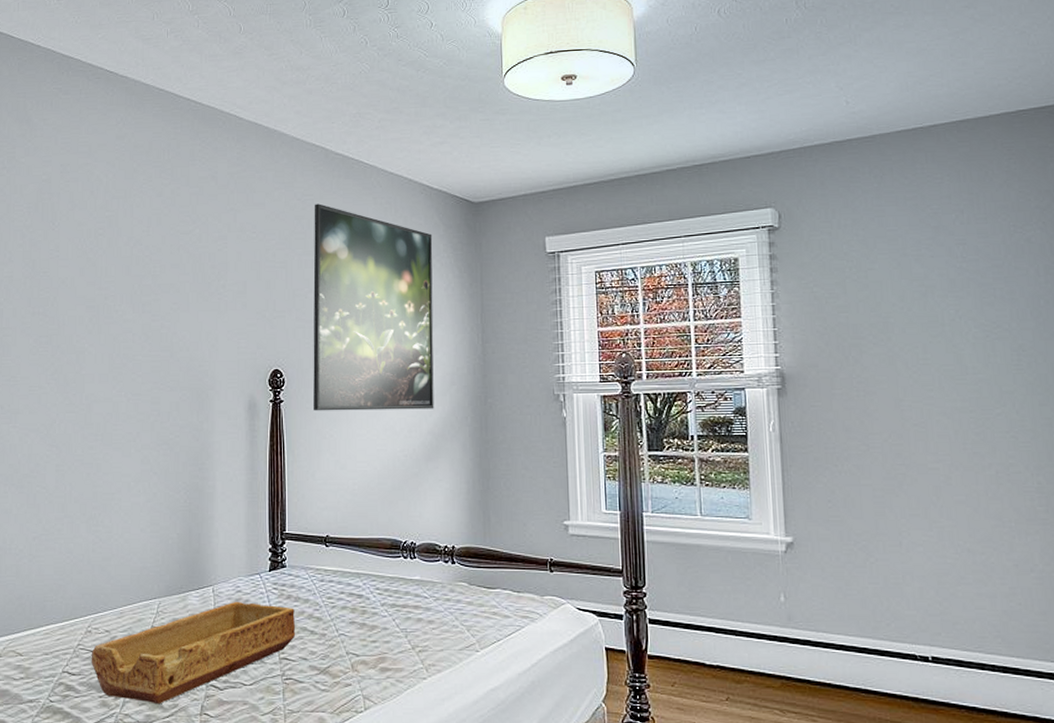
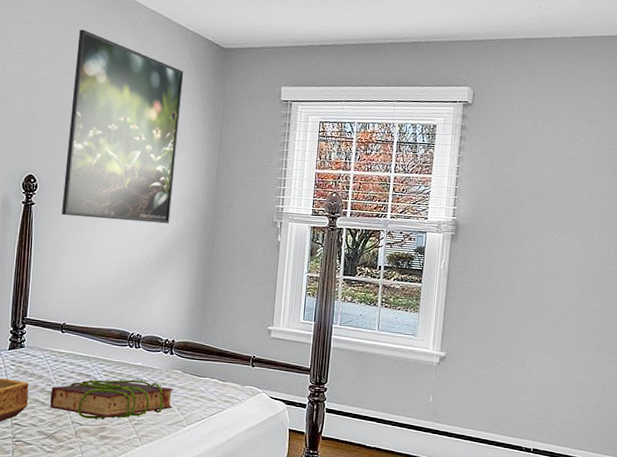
book: none [320,596,461,648] -> present [50,379,174,420]

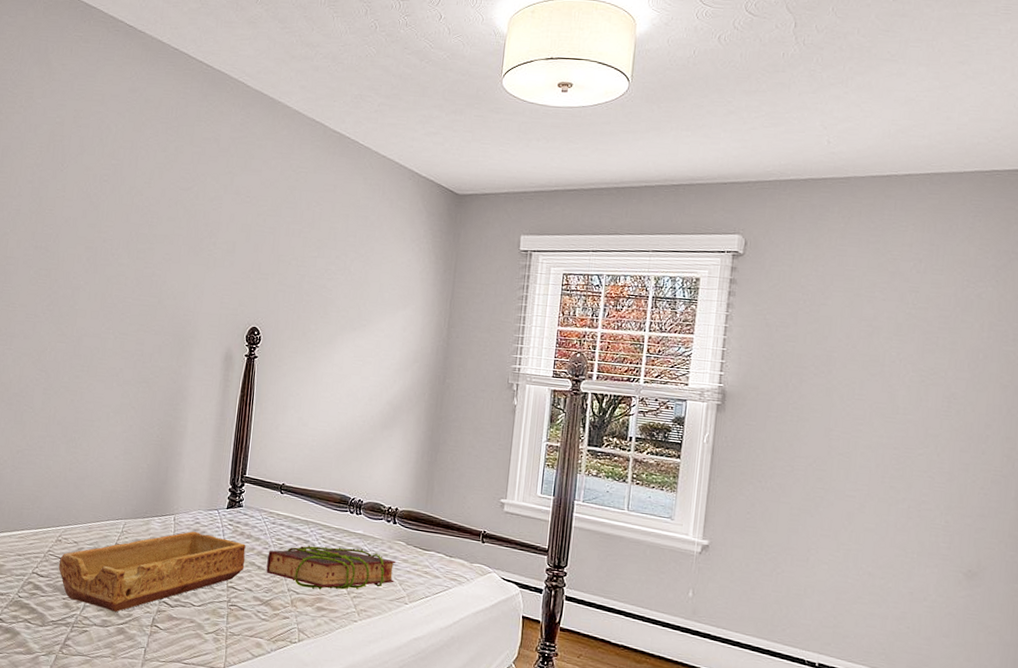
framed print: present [62,29,184,224] -> none [284,177,415,382]

